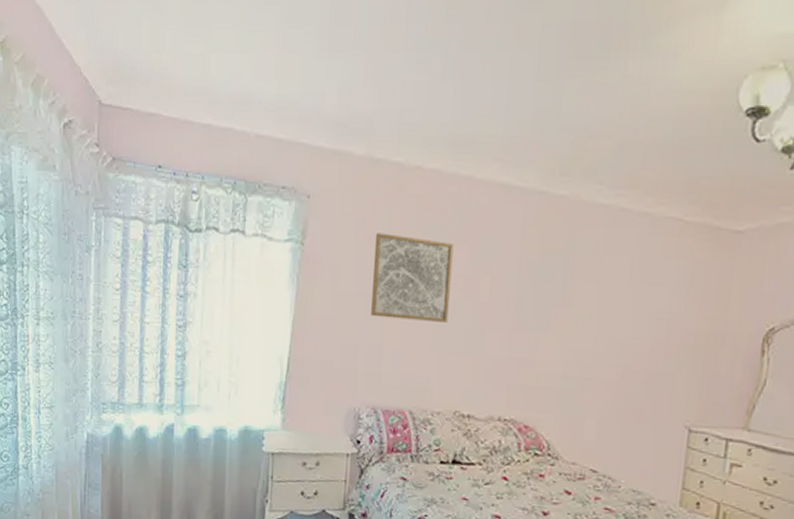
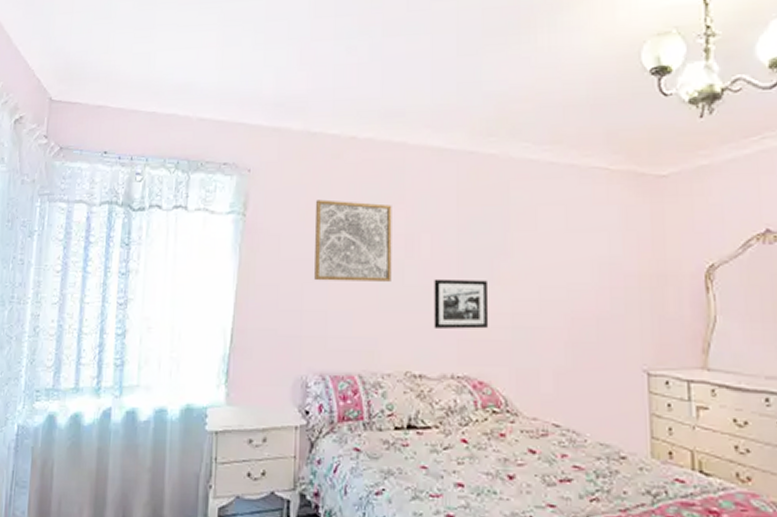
picture frame: none [485,323,544,376] -> present [434,278,489,329]

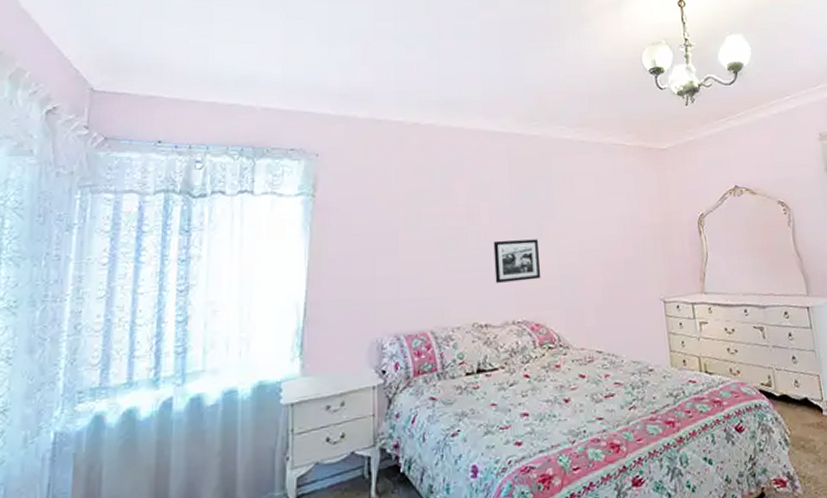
wall art: present [314,199,392,281] -> none [383,178,456,252]

